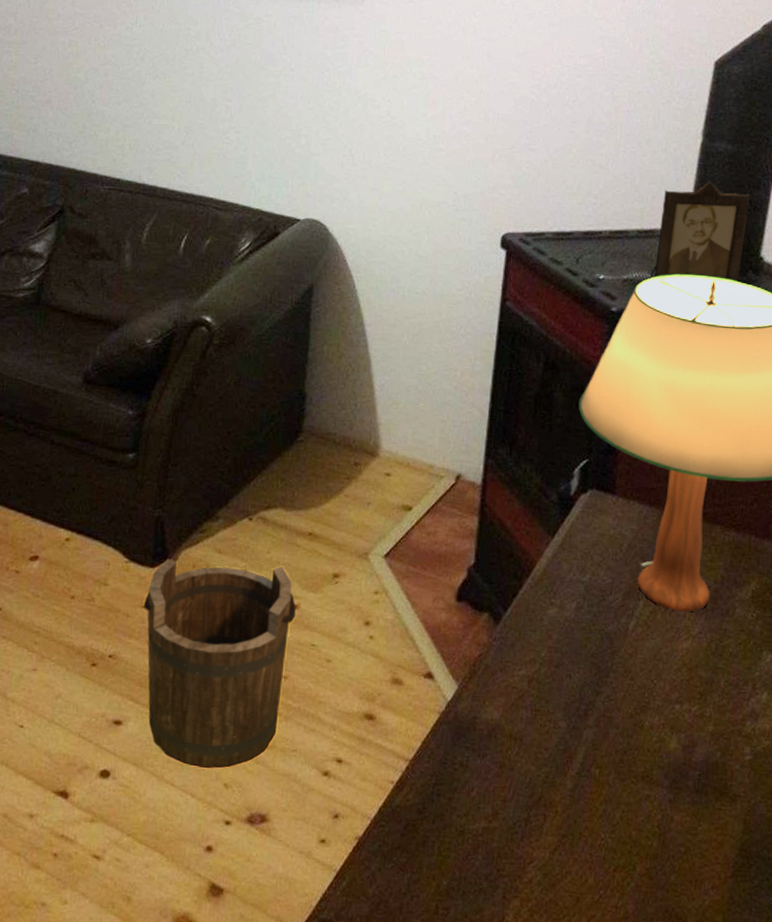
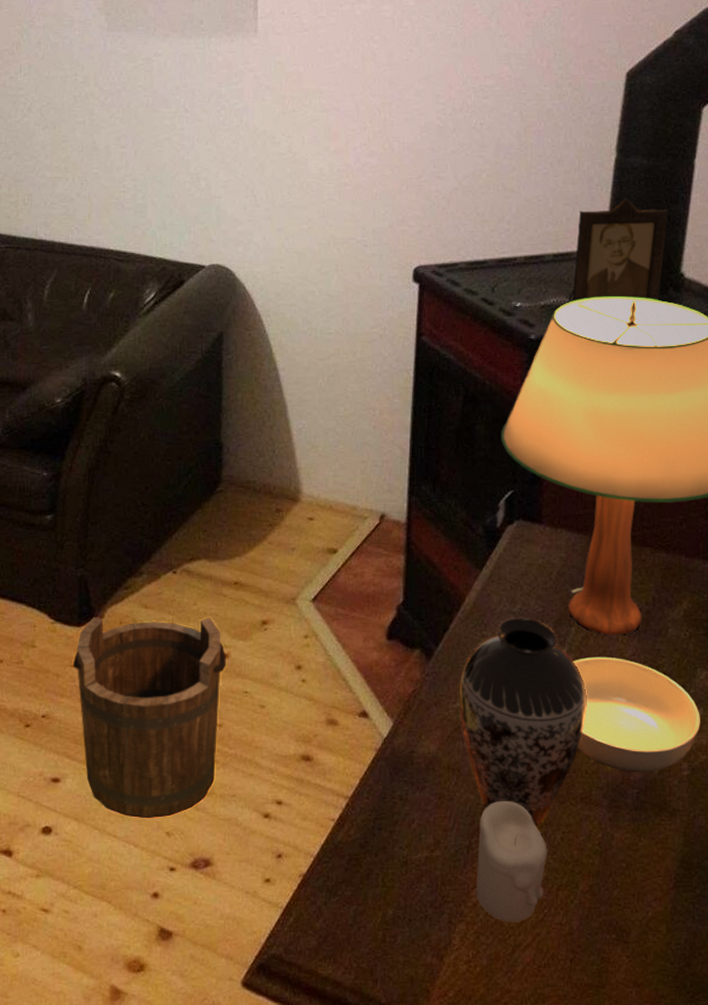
decorative vase: none [524,588,653,803] -> present [459,618,588,827]
candle: none [532,773,606,903] -> present [476,800,547,922]
bowl: none [639,632,764,755] -> present [573,656,700,773]

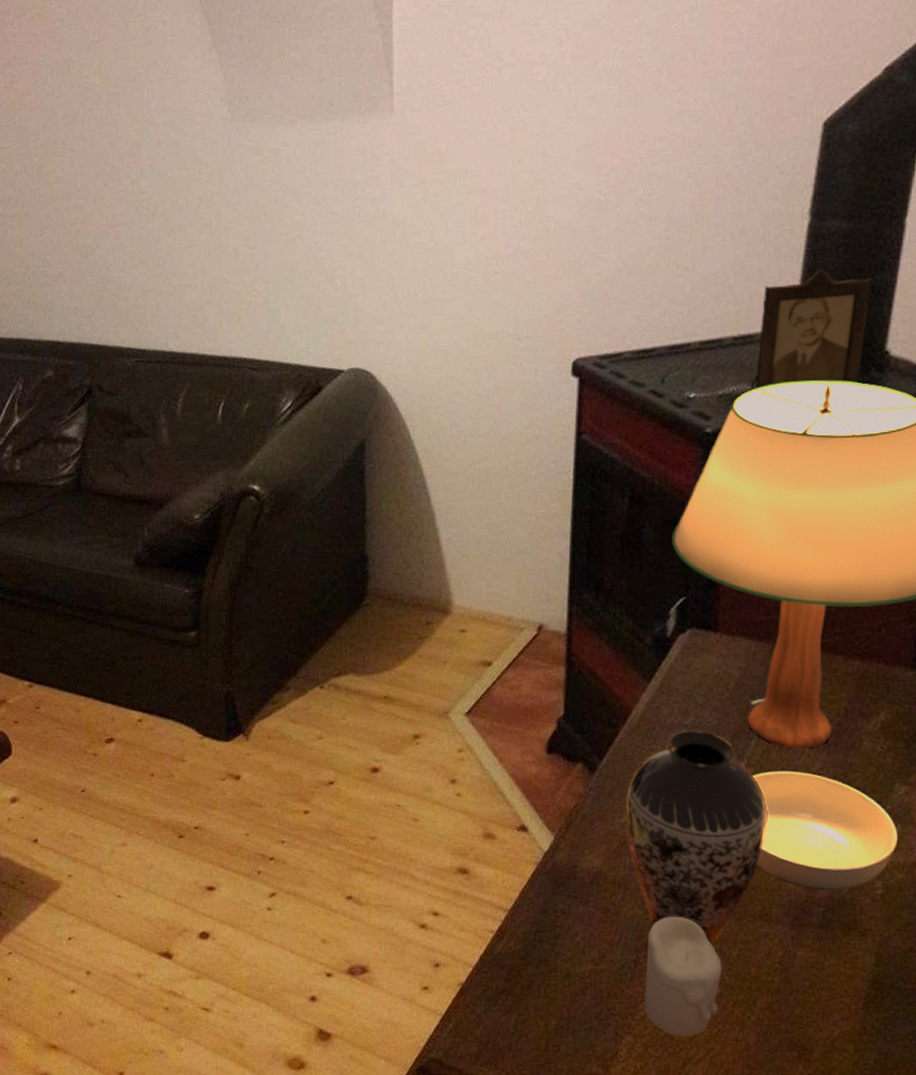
wooden bucket: present [72,616,226,818] -> none [222,731,377,926]

